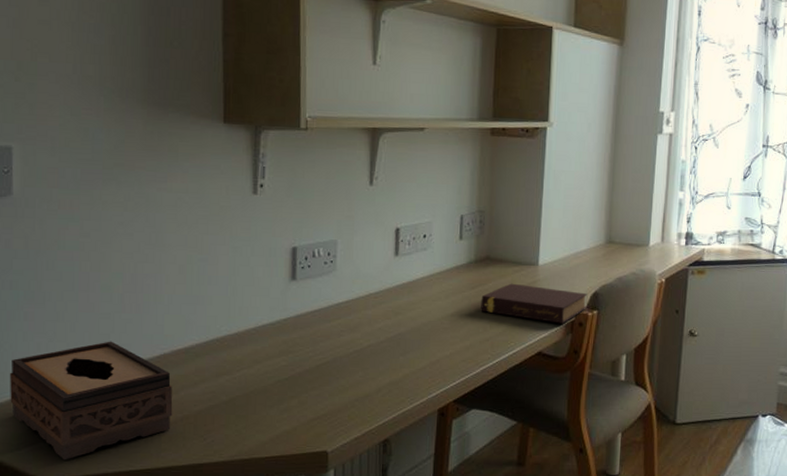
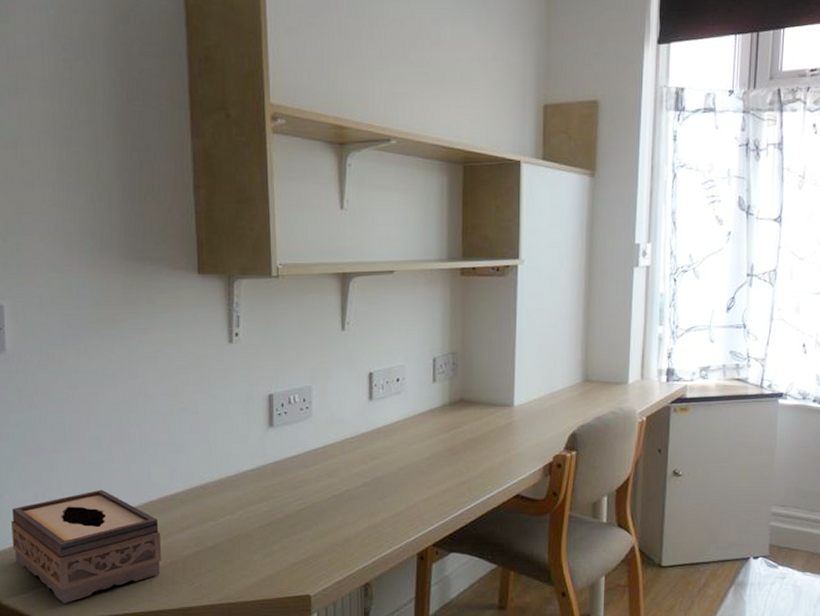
book: present [481,283,587,324] -> none [457,425,565,466]

